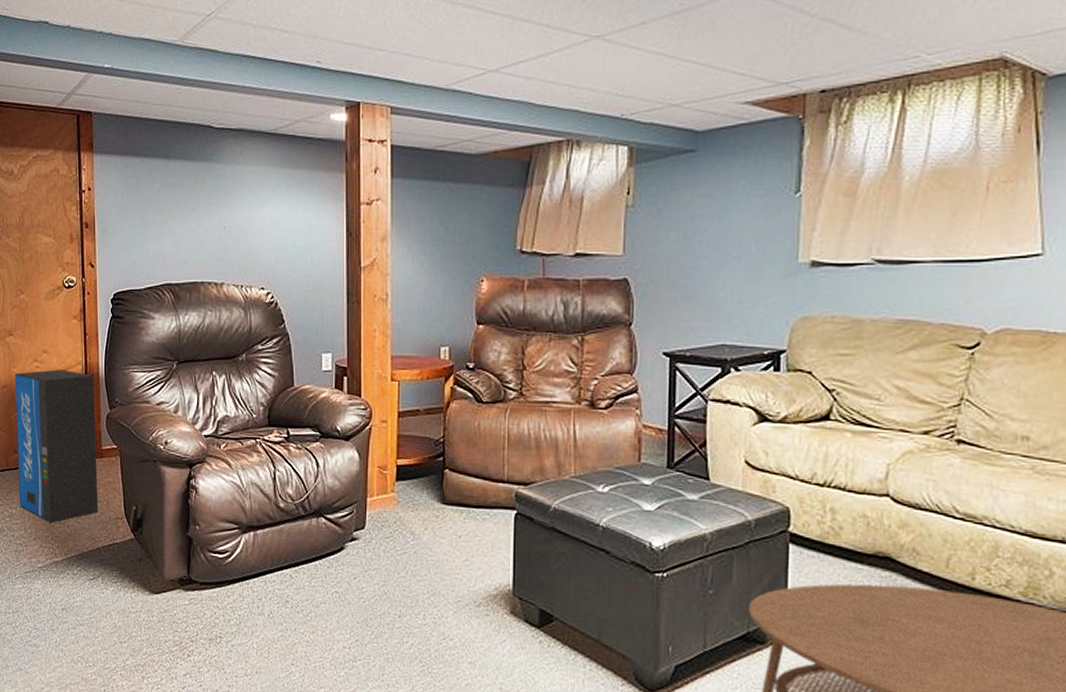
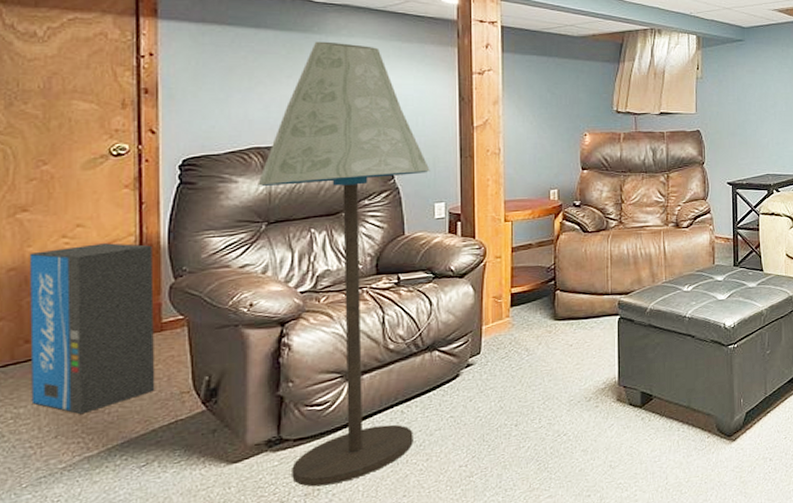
floor lamp: none [170,171,318,636] -> present [258,41,430,486]

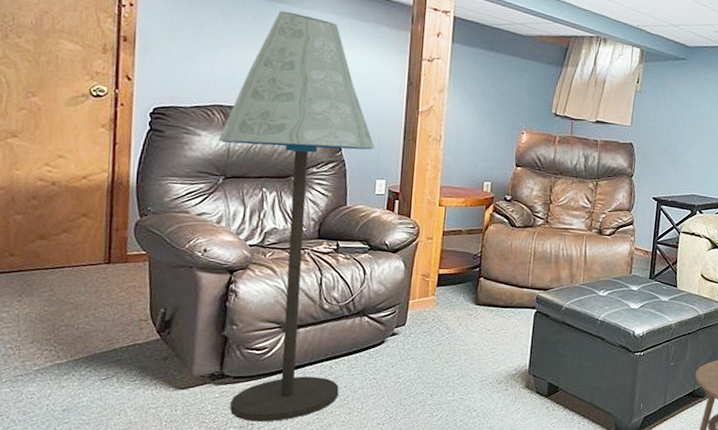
air purifier: present [29,243,155,414] -> none [13,175,123,325]

